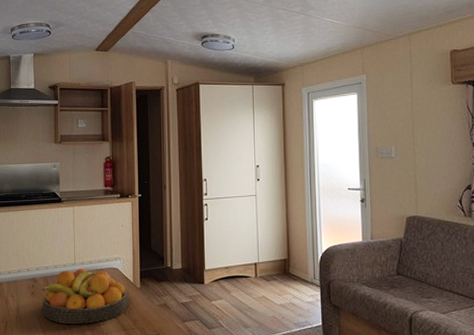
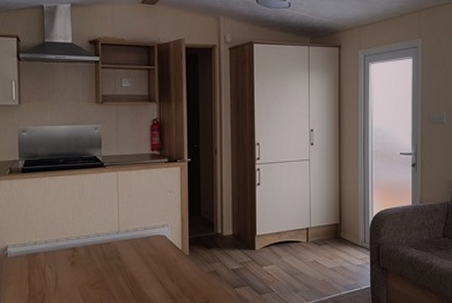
fruit bowl: present [41,268,128,324] -> none [82,236,176,294]

